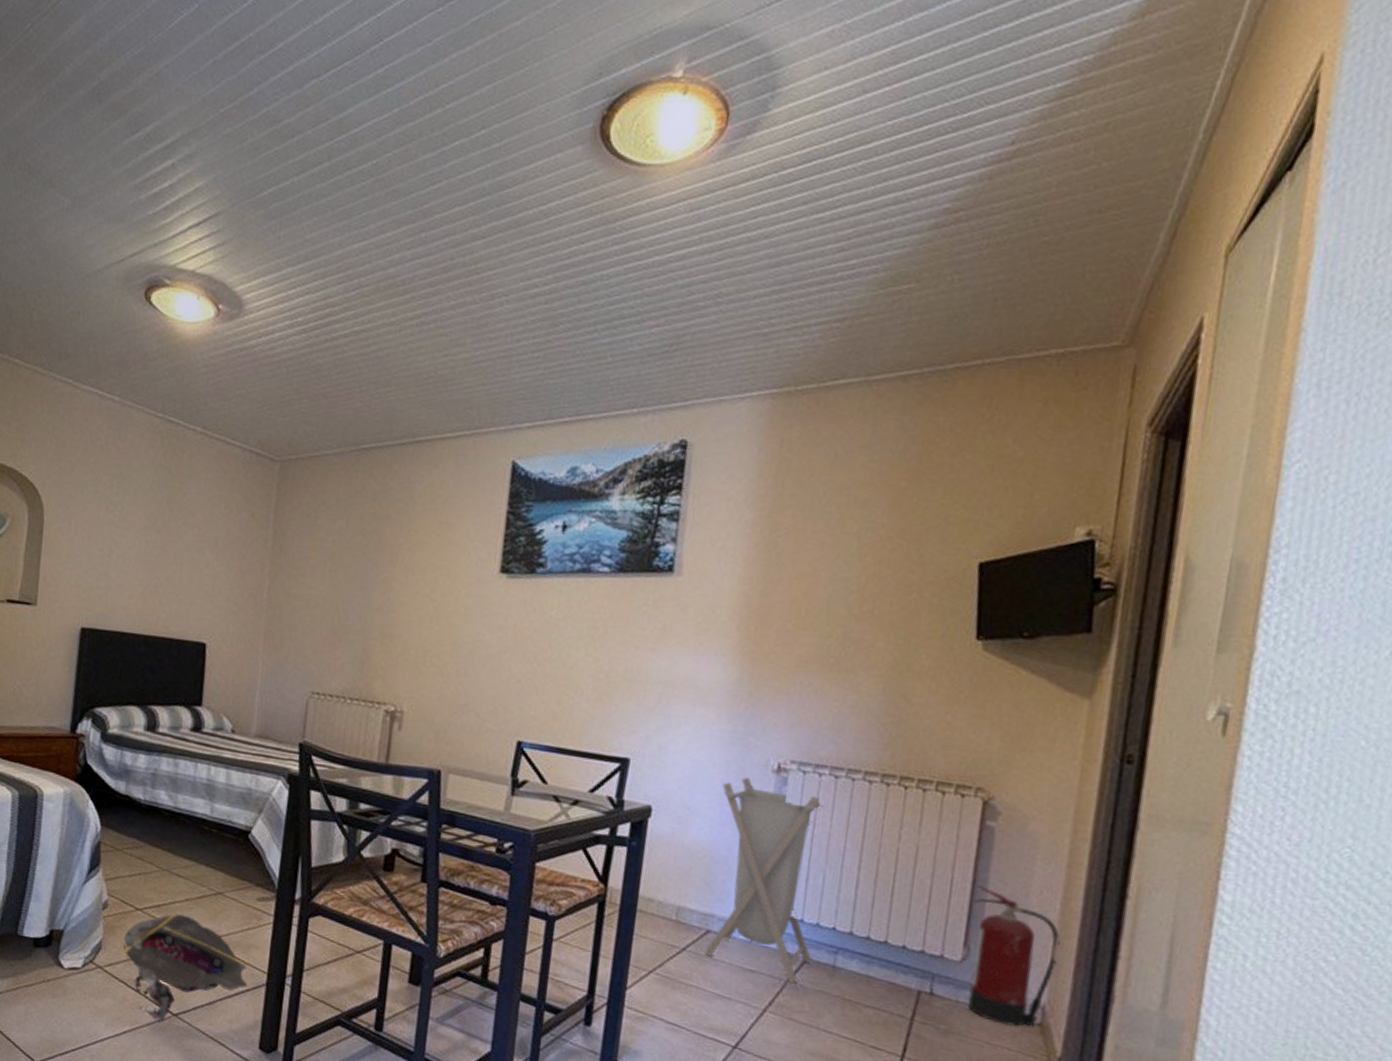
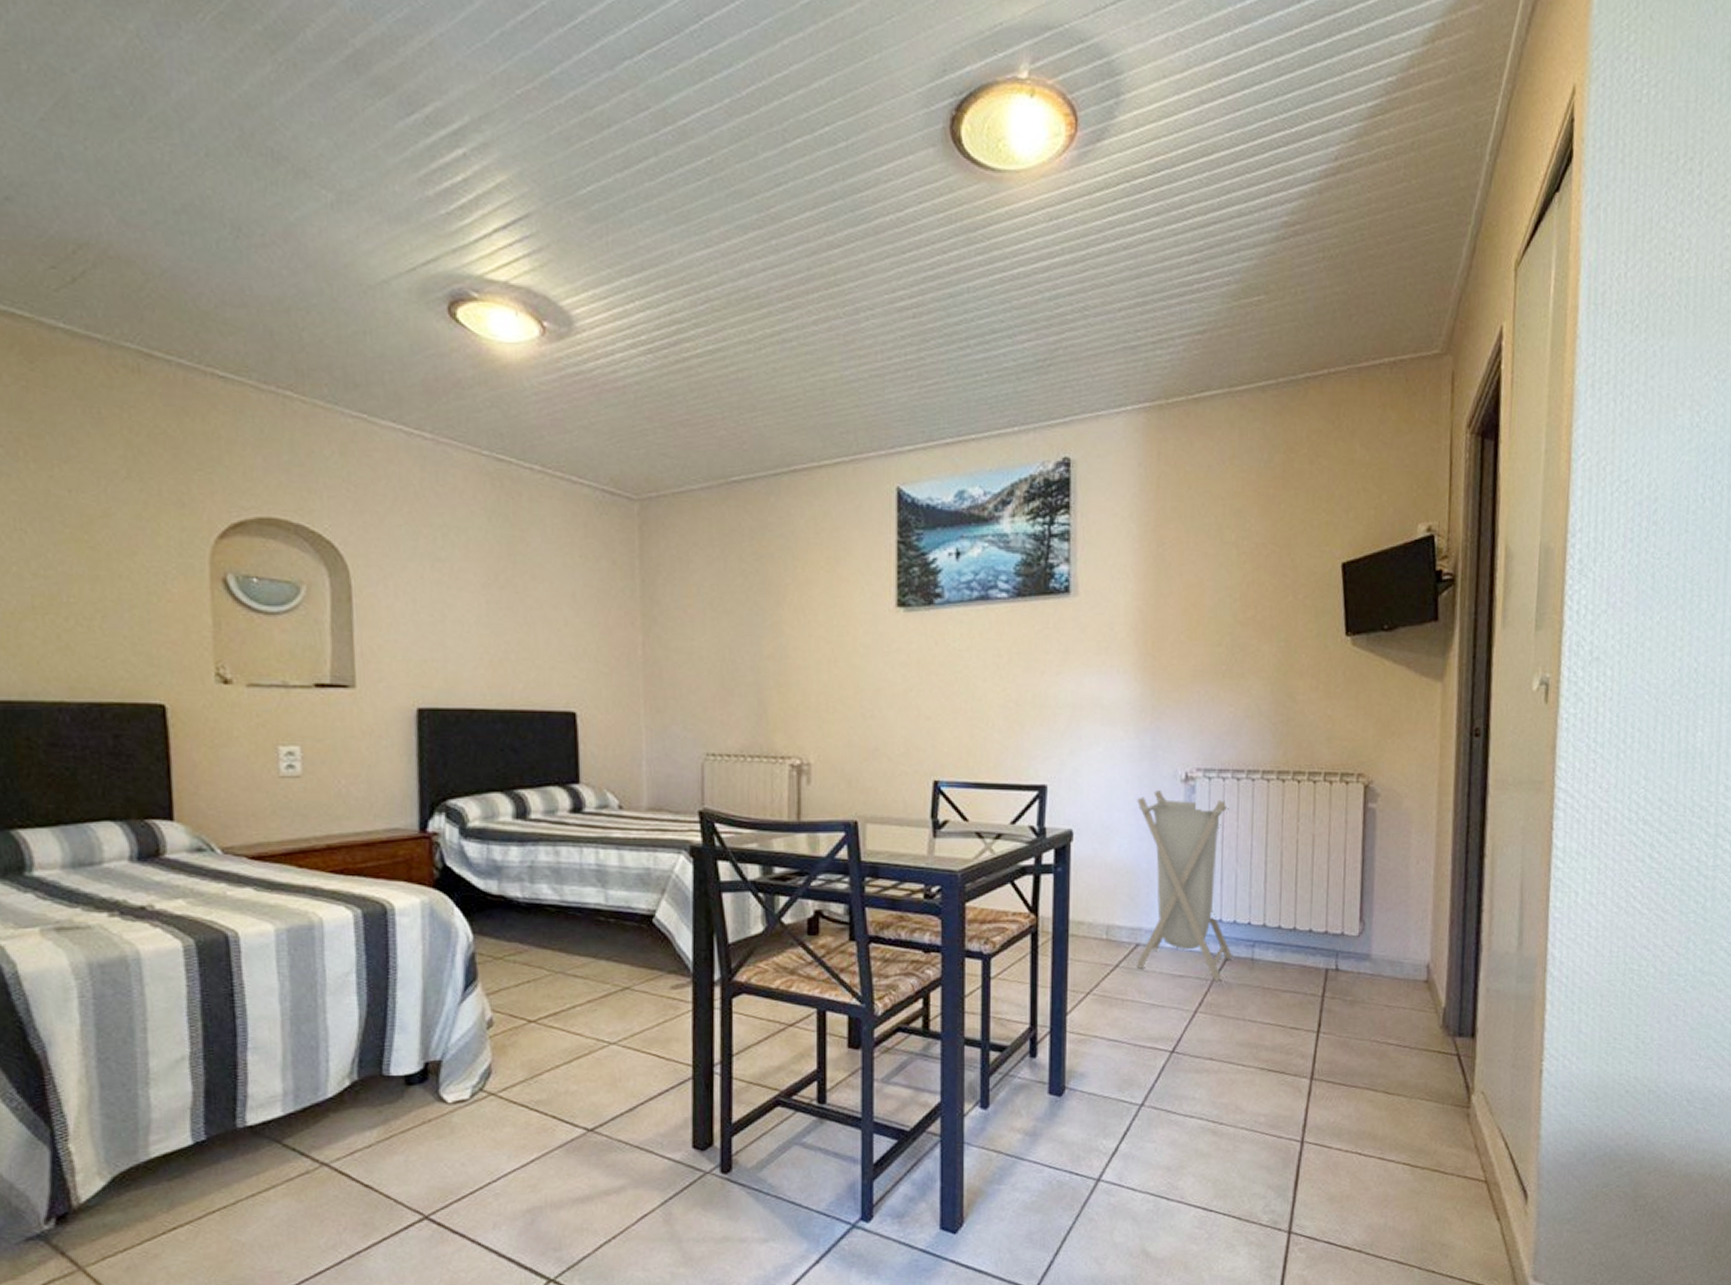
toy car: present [122,913,248,1022] -> none [517,1018,671,1141]
fire extinguisher: present [967,885,1060,1027] -> none [1364,864,1436,987]

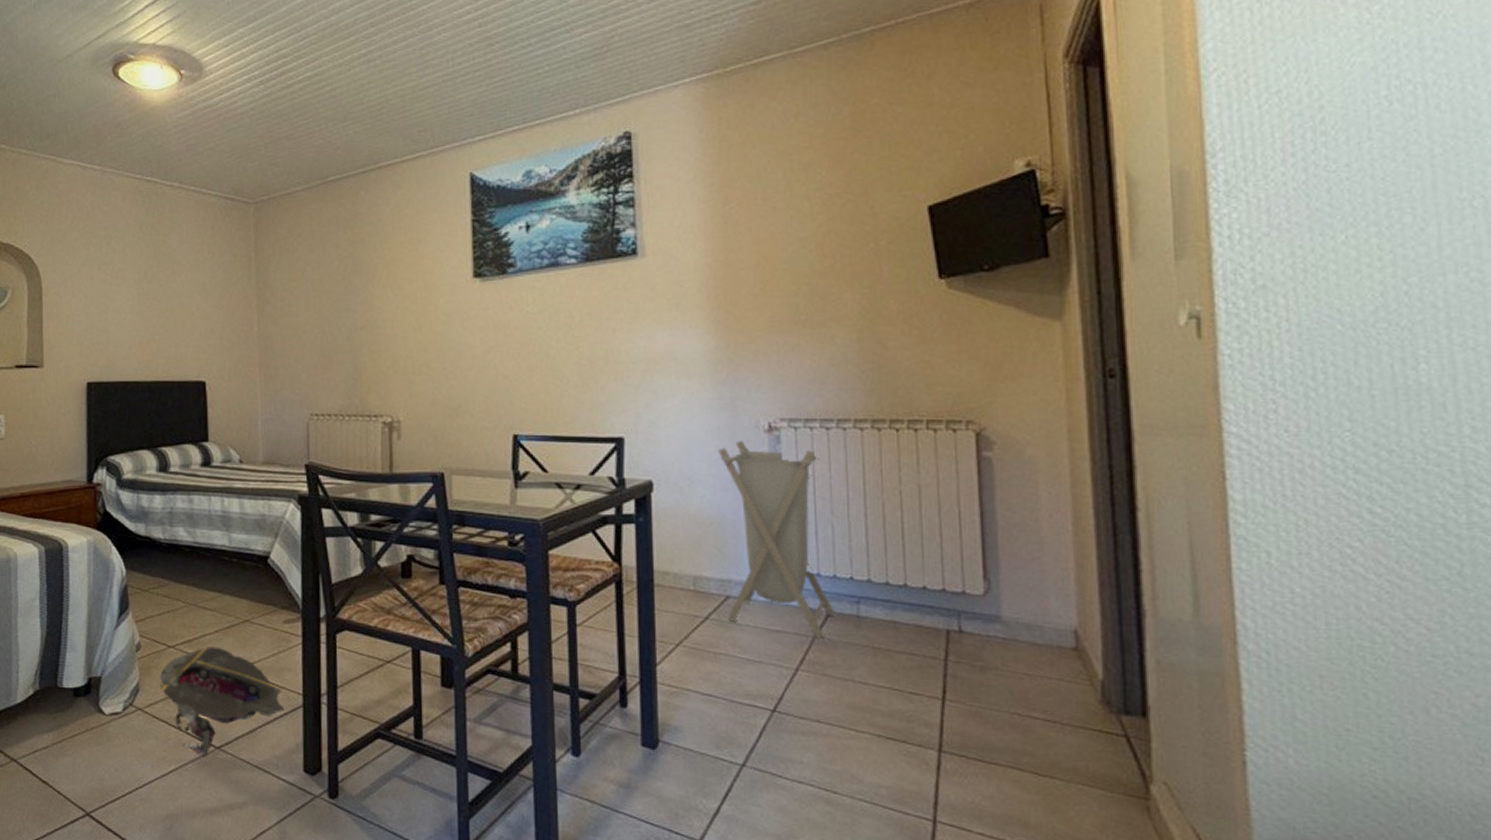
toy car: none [517,1018,671,1141] -> present [159,646,285,757]

